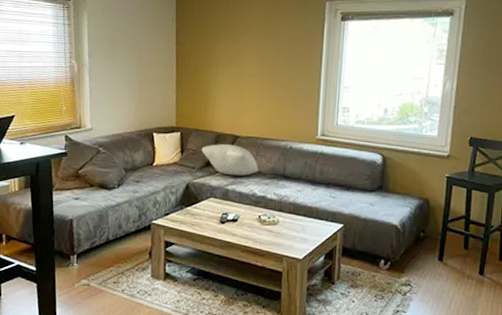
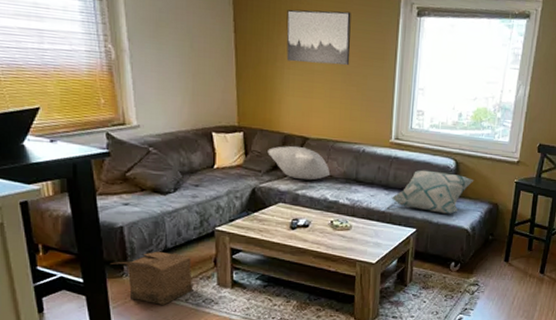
cardboard box: none [60,242,130,295] -> present [111,251,194,305]
wall art: none [221,20,280,69] -> present [286,9,351,66]
decorative pillow: none [318,165,403,210] -> present [392,170,474,214]

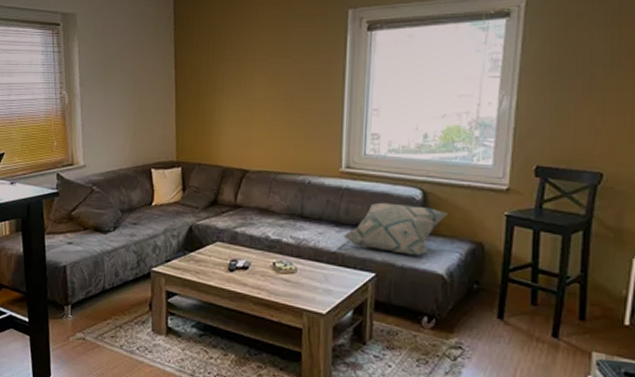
cardboard box: present [111,251,194,305] -> none [53,292,128,350]
pillow: present [267,145,331,181] -> none [205,179,272,217]
wall art: present [286,9,351,66] -> none [225,35,293,92]

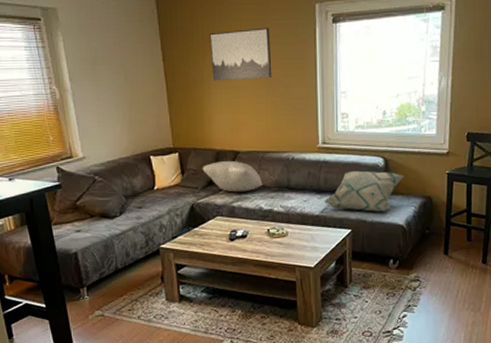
pillow: none [205,179,272,217] -> present [202,160,263,193]
wall art: none [225,35,293,92] -> present [209,27,272,81]

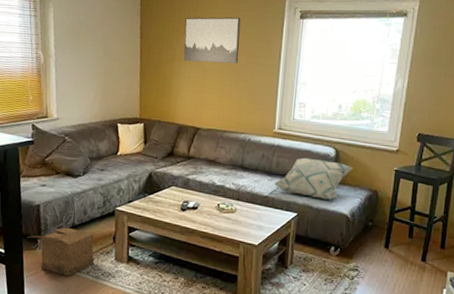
cardboard box: none [69,272,144,324] -> present [28,227,94,276]
pillow: present [202,160,263,193] -> none [164,135,219,167]

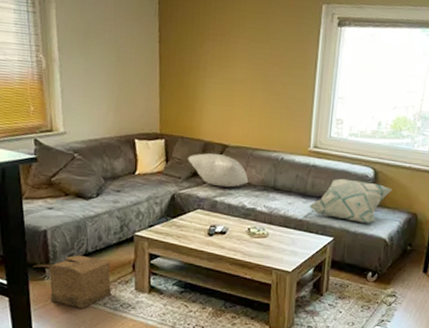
pillow: none [164,135,219,167] -> present [188,153,249,188]
wall art: present [183,17,241,64] -> none [208,20,273,75]

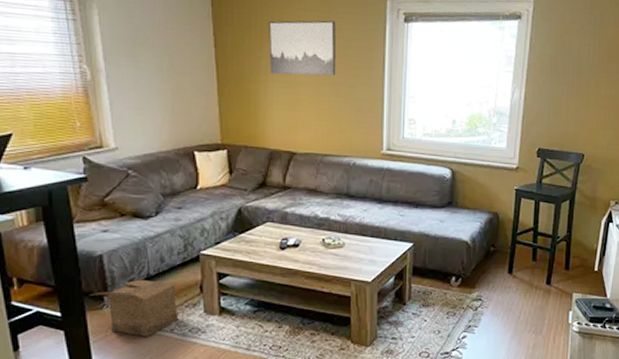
pillow: present [188,153,249,188] -> none [253,161,320,197]
wall art: none [208,20,273,75] -> present [269,20,336,76]
decorative pillow: present [309,178,393,223] -> none [386,181,472,226]

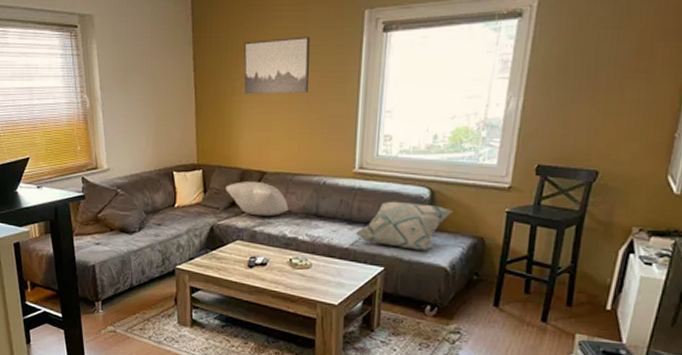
cardboard box: present [90,279,179,337] -> none [85,288,156,342]
pillow: none [253,161,320,197] -> present [225,181,289,217]
decorative pillow: none [386,181,472,226] -> present [356,201,454,250]

